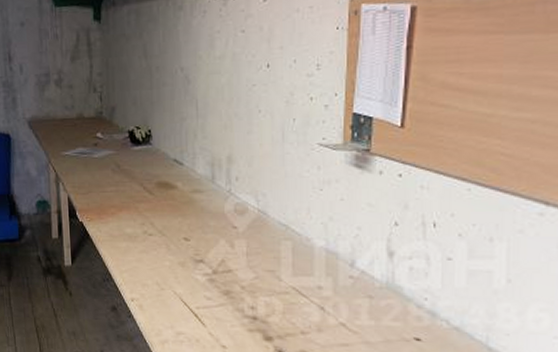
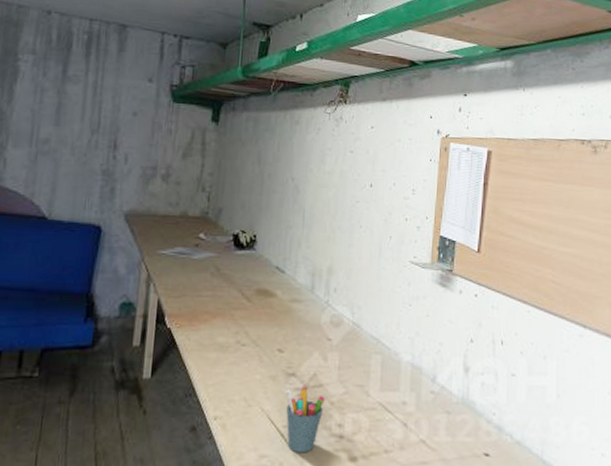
pen holder: none [196,272,235,332] -> present [286,387,325,453]

